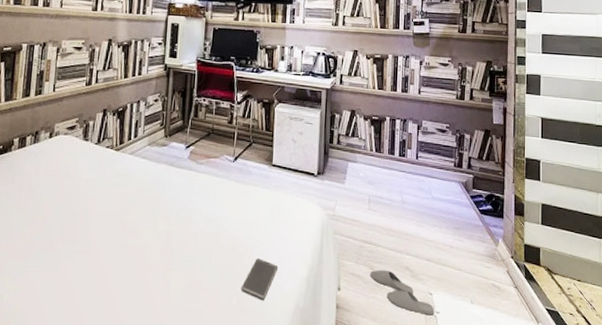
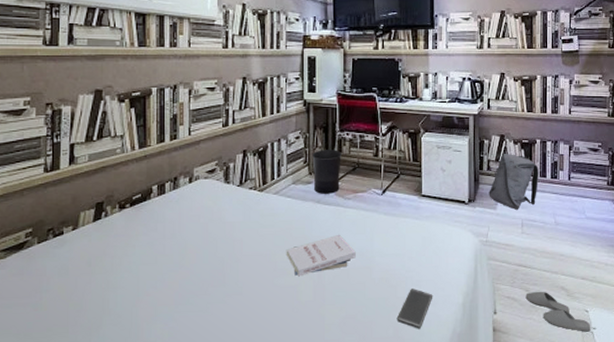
books: none [136,198,205,239] -> present [286,234,356,277]
waste bin: none [168,113,197,158] -> present [312,150,341,194]
backpack: none [337,129,387,185] -> present [489,154,539,210]

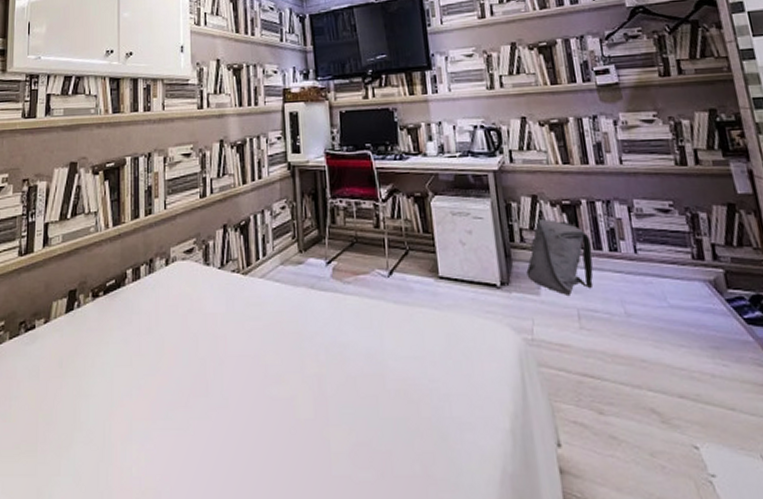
books: present [286,234,356,277] -> none [277,329,363,386]
waste bin: present [312,150,341,194] -> none [301,221,337,277]
smartphone: present [396,287,433,330] -> none [423,404,470,467]
slippers: present [525,291,591,332] -> none [599,414,708,481]

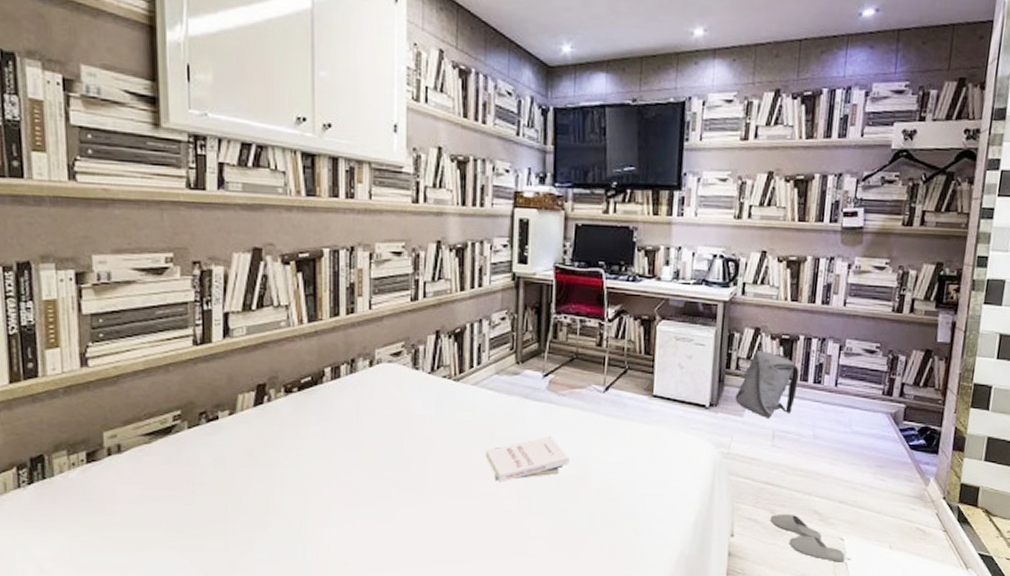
books: none [277,329,363,386] -> present [485,436,569,482]
slippers: none [599,414,708,481] -> present [770,514,846,563]

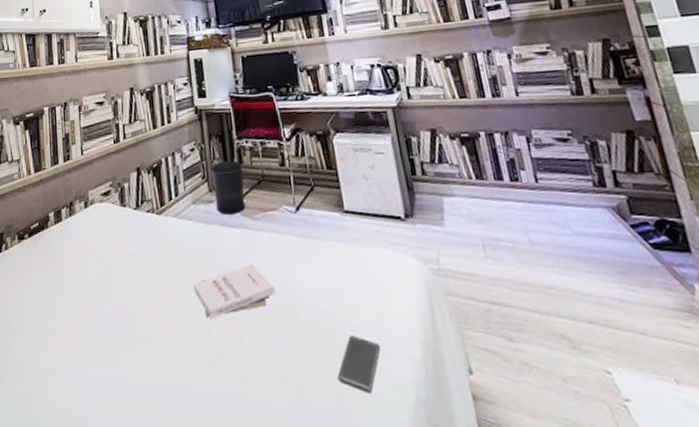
waste bin: none [520,335,557,388] -> present [210,161,246,215]
smartphone: none [614,502,660,550] -> present [337,334,381,395]
backpack: present [735,351,799,418] -> none [429,152,496,226]
slippers: present [770,514,846,563] -> none [509,340,622,405]

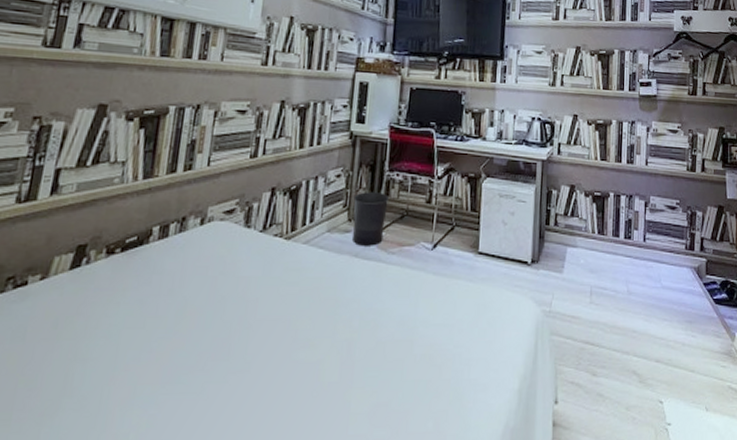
books: present [193,263,275,319] -> none [310,296,396,350]
smartphone: present [337,334,381,395] -> none [438,367,485,424]

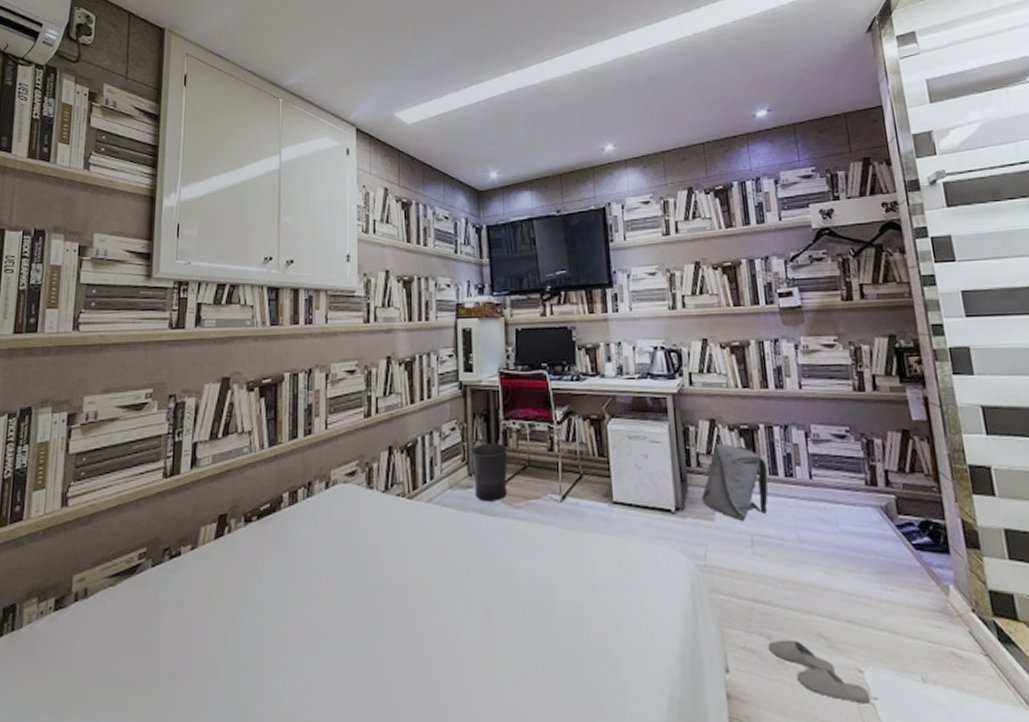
backpack: none [555,207,611,274] -> present [701,444,769,521]
slippers: none [592,375,666,429] -> present [768,639,871,704]

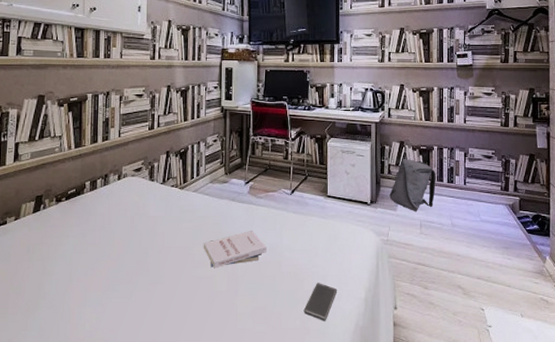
books: none [443,555,532,614] -> present [203,230,267,268]
waste bin: present [471,443,508,502] -> none [228,152,254,193]
smartphone: none [591,631,639,695] -> present [303,282,338,322]
slippers: present [768,639,871,704] -> none [424,289,487,330]

